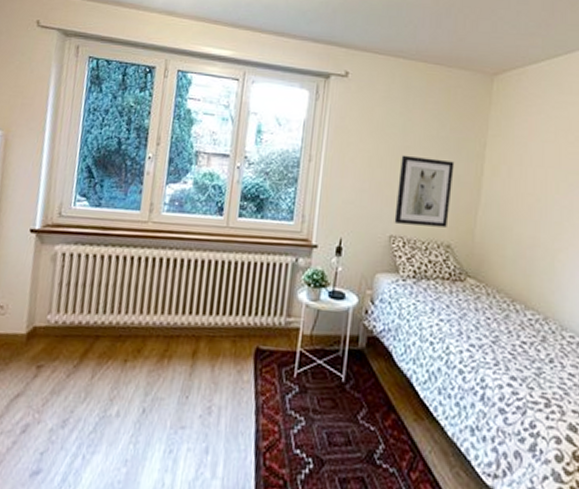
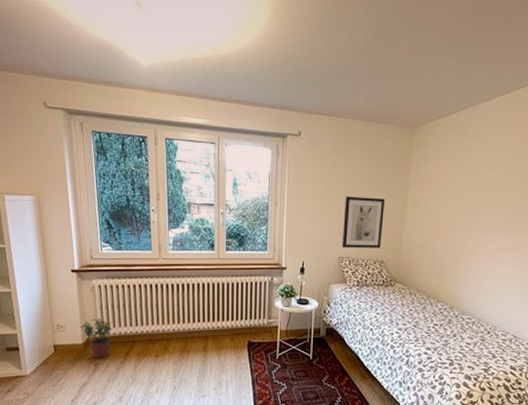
potted plant: none [26,298,71,359] -> present [80,318,111,359]

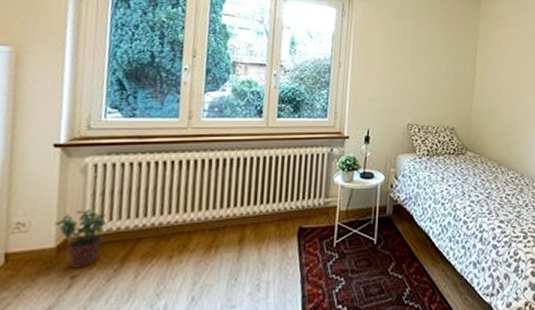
wall art: present [342,196,385,248] -> none [411,60,455,115]

